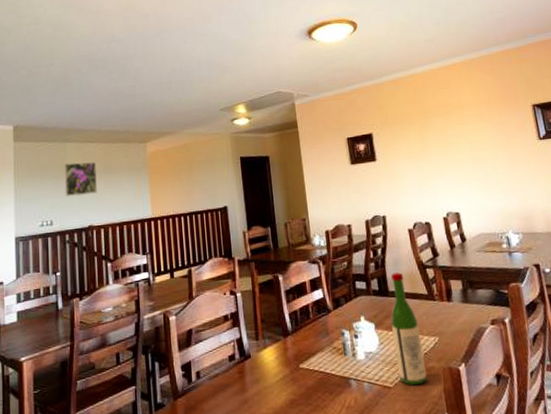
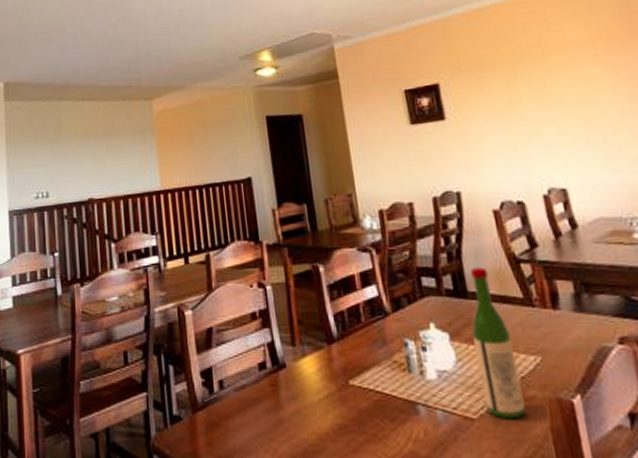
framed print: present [64,162,97,197] -> none [59,123,97,165]

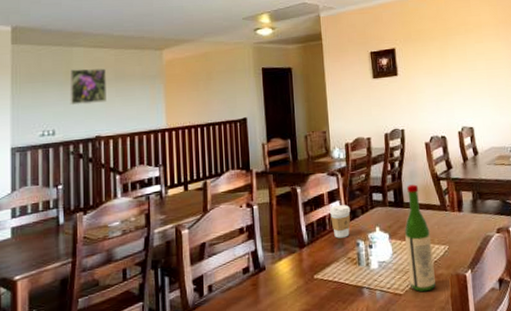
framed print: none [59,123,97,165] -> present [69,68,106,106]
coffee cup: none [363,291,394,334] -> present [329,205,351,238]

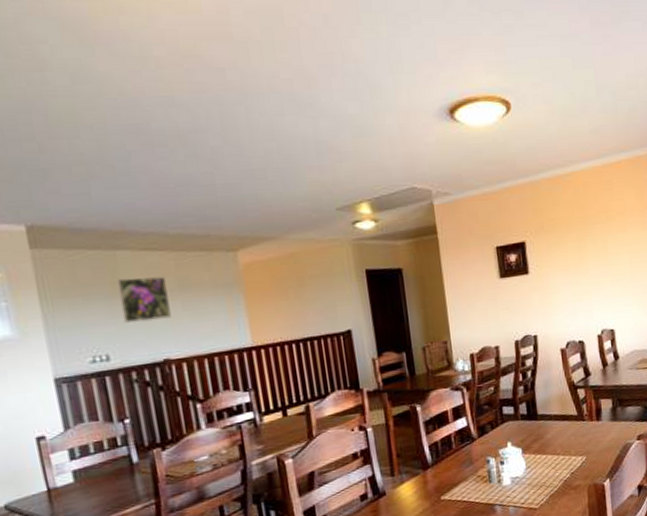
coffee cup: present [329,205,351,238] -> none [454,421,479,457]
wine bottle: present [405,184,436,292] -> none [539,394,572,505]

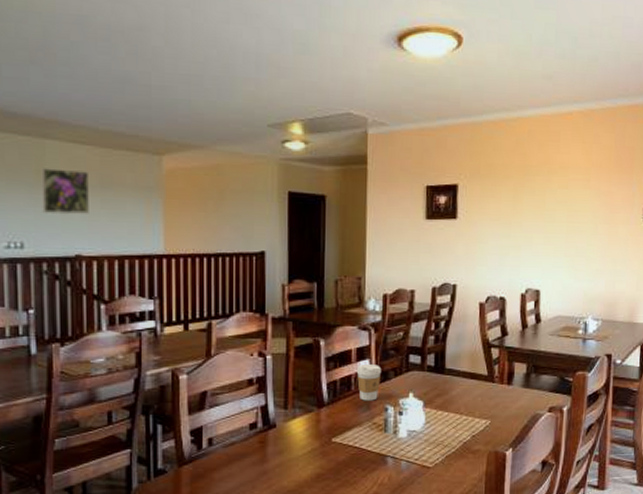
coffee cup: none [454,421,479,457] -> present [356,365,382,401]

